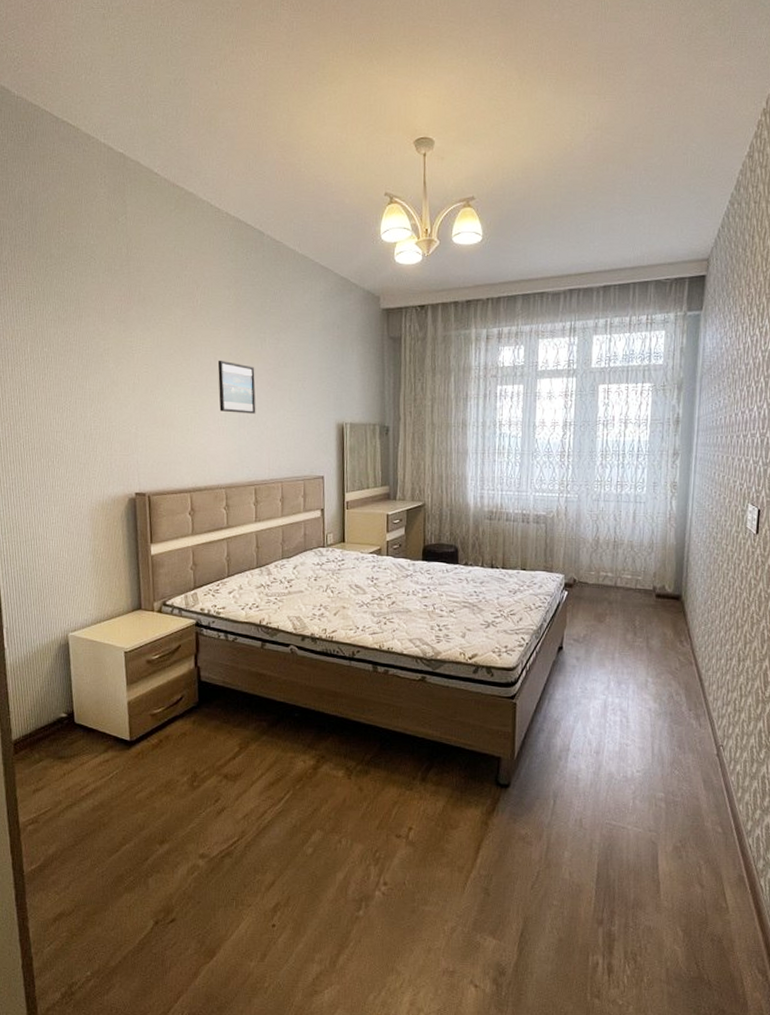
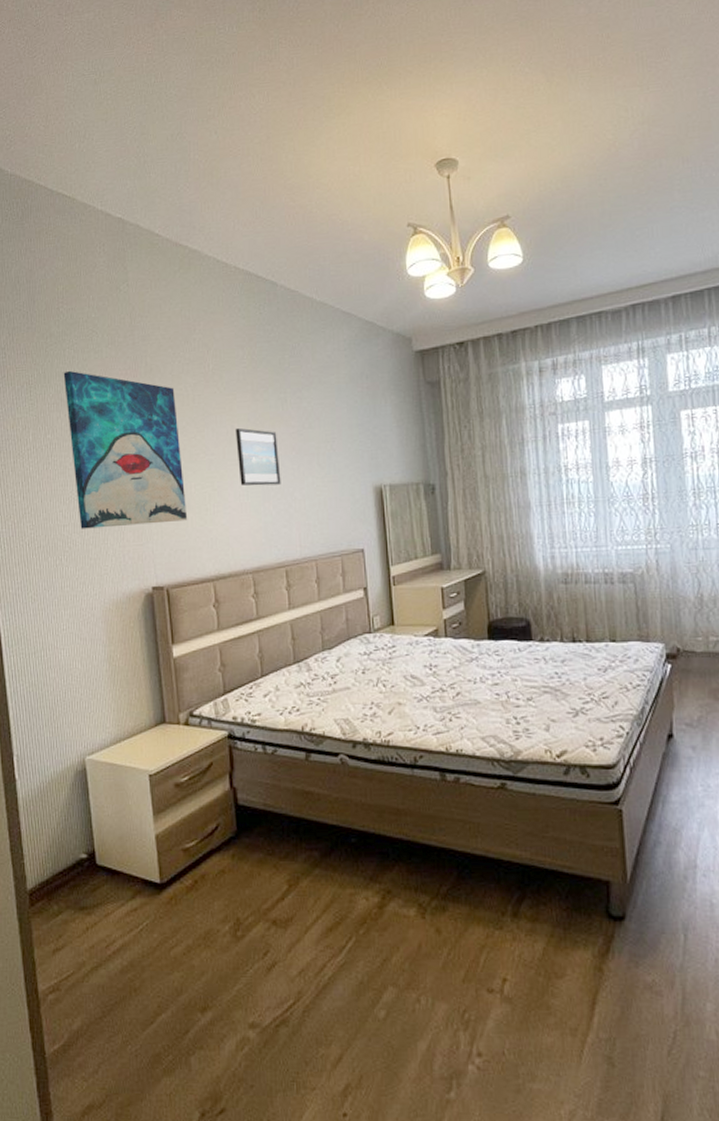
wall art: none [61,291,171,438] -> present [63,370,188,529]

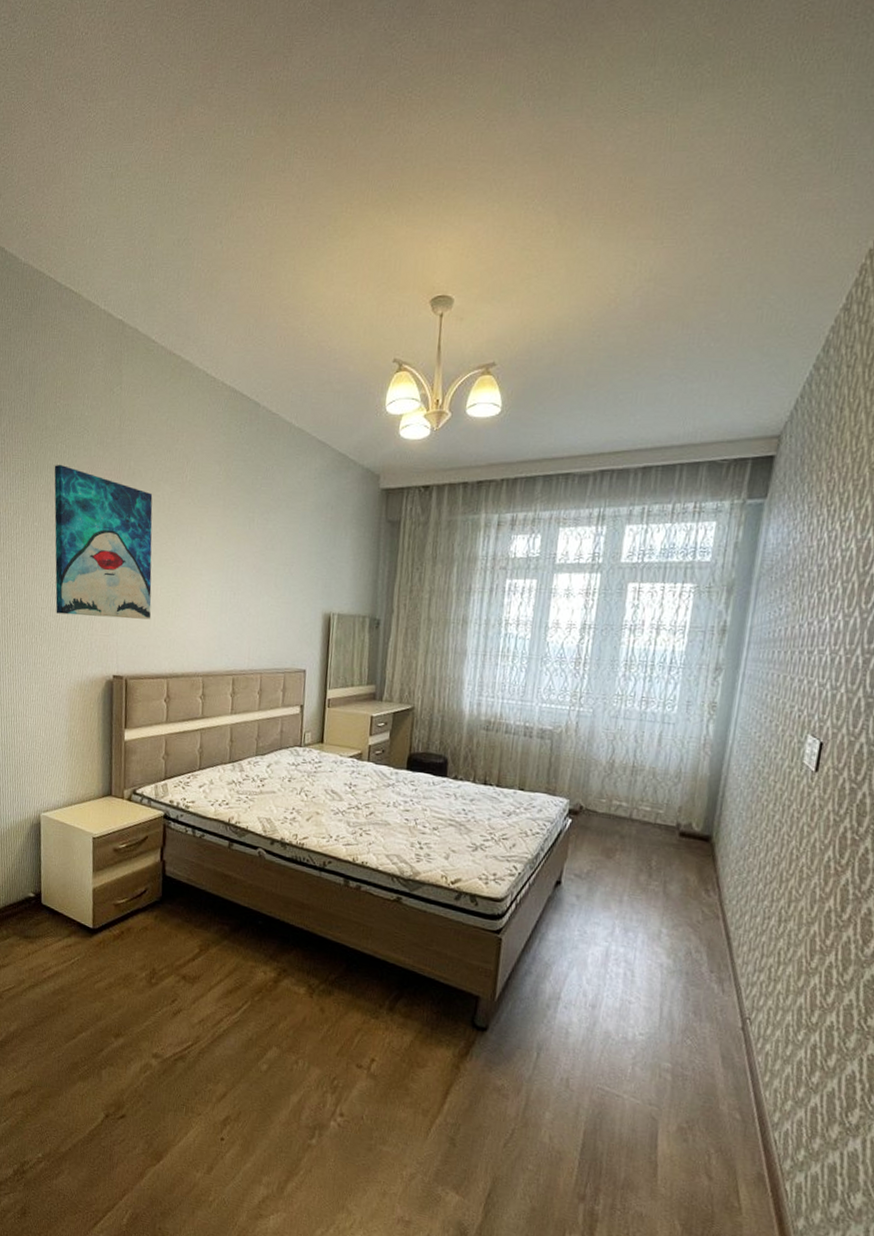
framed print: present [235,427,281,486] -> none [202,540,241,599]

